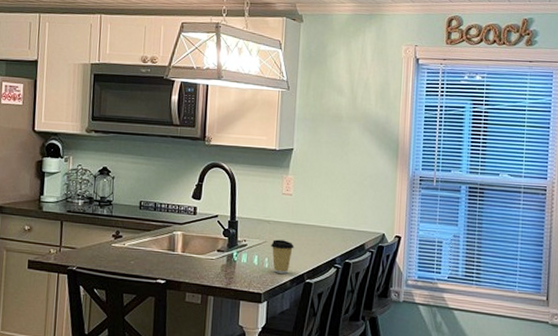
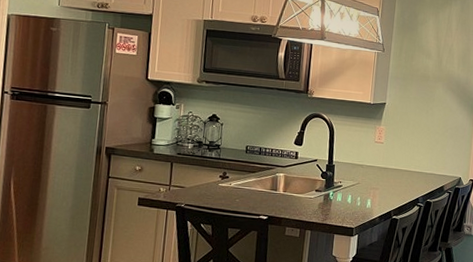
coffee cup: present [271,239,294,274] -> none [363,181,384,211]

